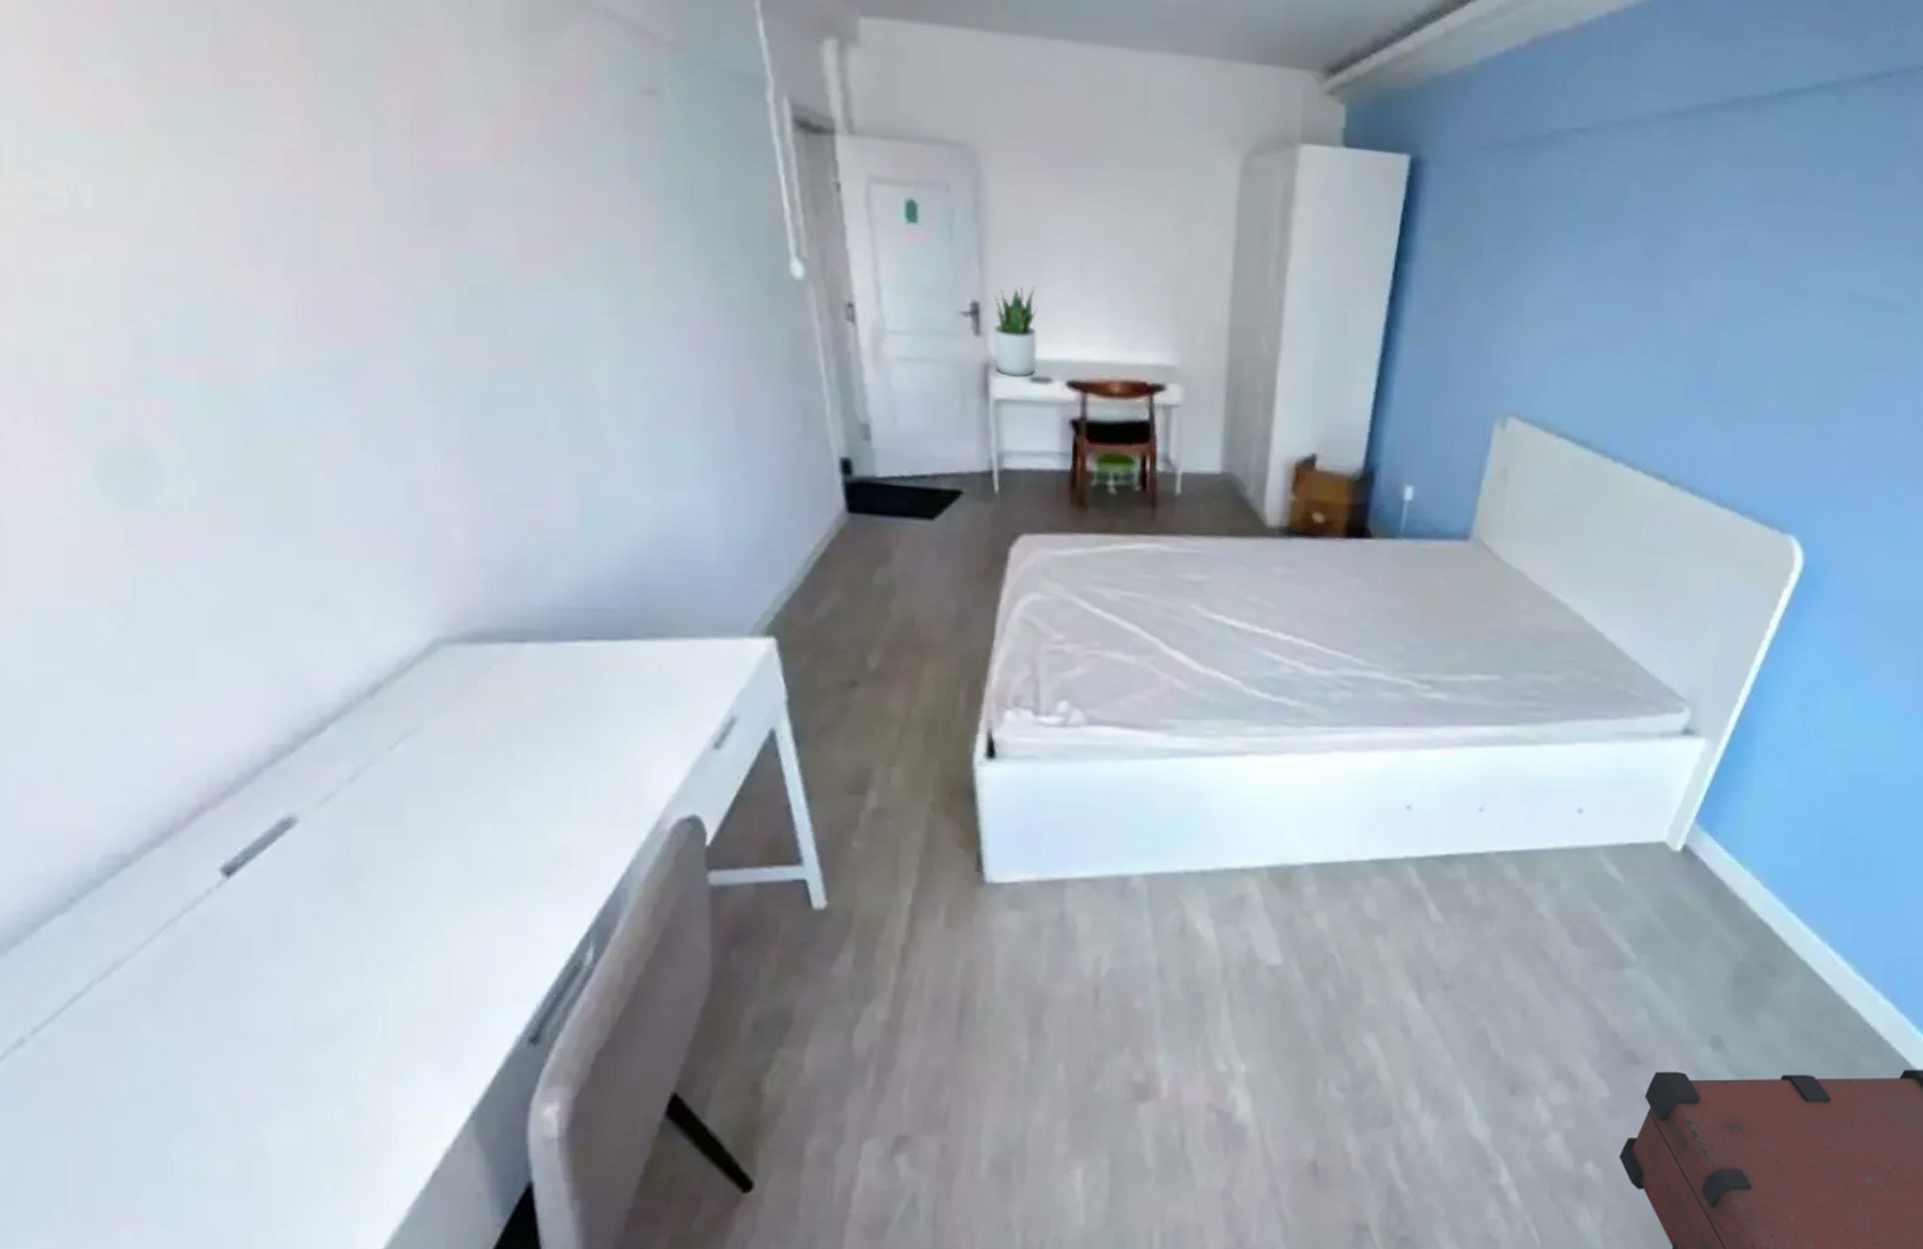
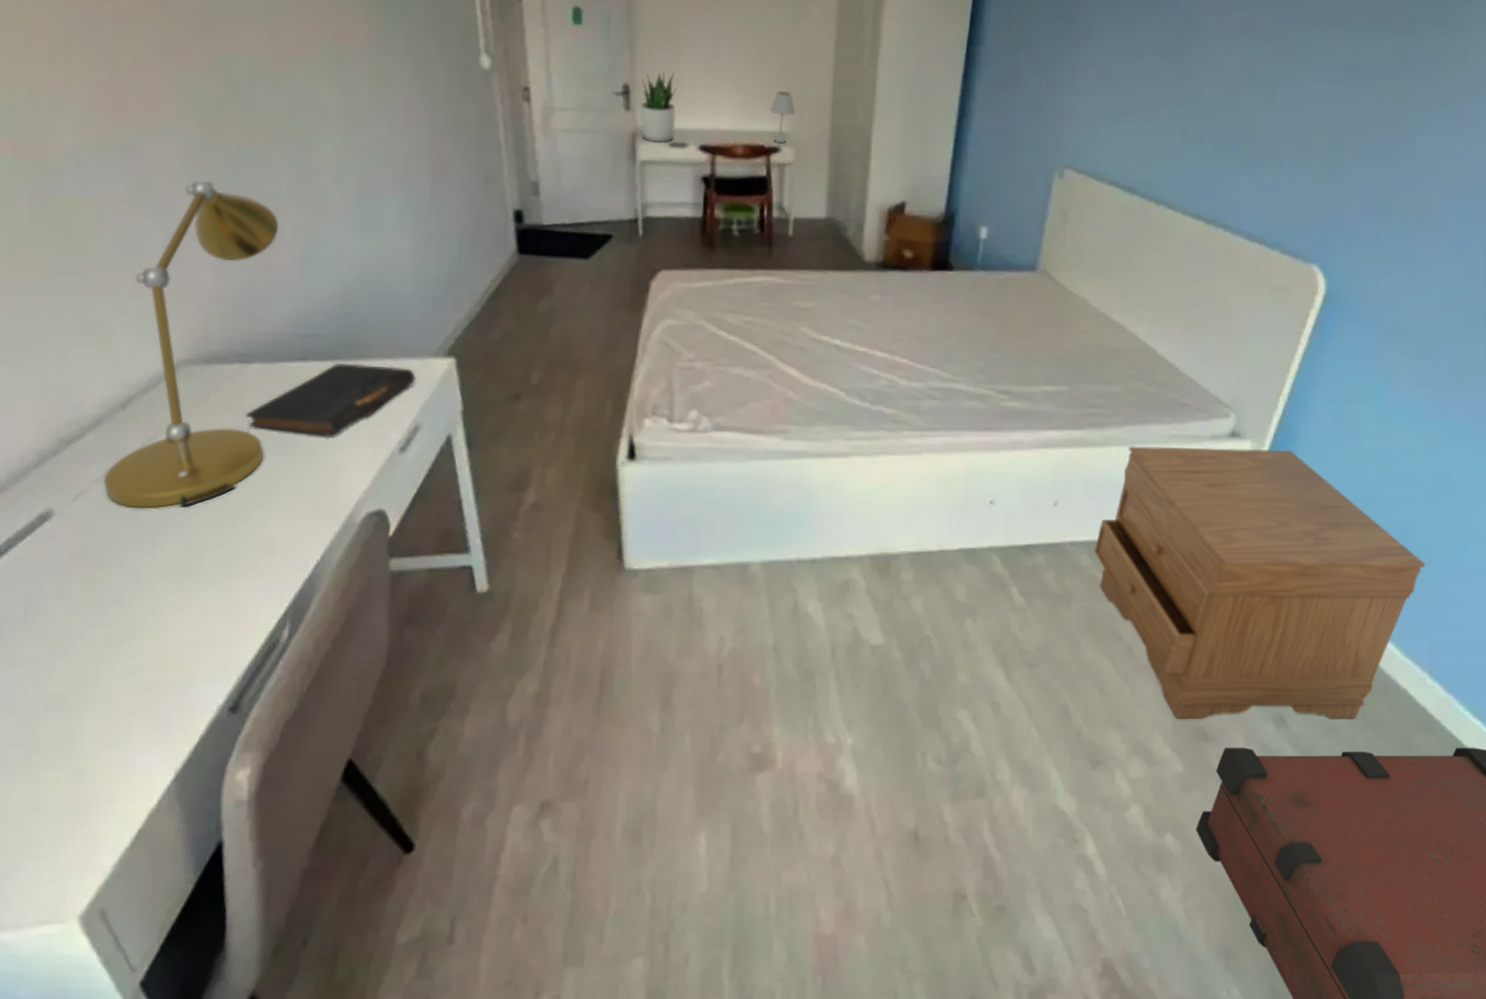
desk lamp: none [354,415,548,814] -> present [103,180,279,509]
book: none [522,642,729,731] -> present [245,362,416,437]
table lamp: none [1153,314,1184,380] -> present [770,91,795,144]
nightstand: none [1522,744,1890,1042] -> present [1094,446,1426,720]

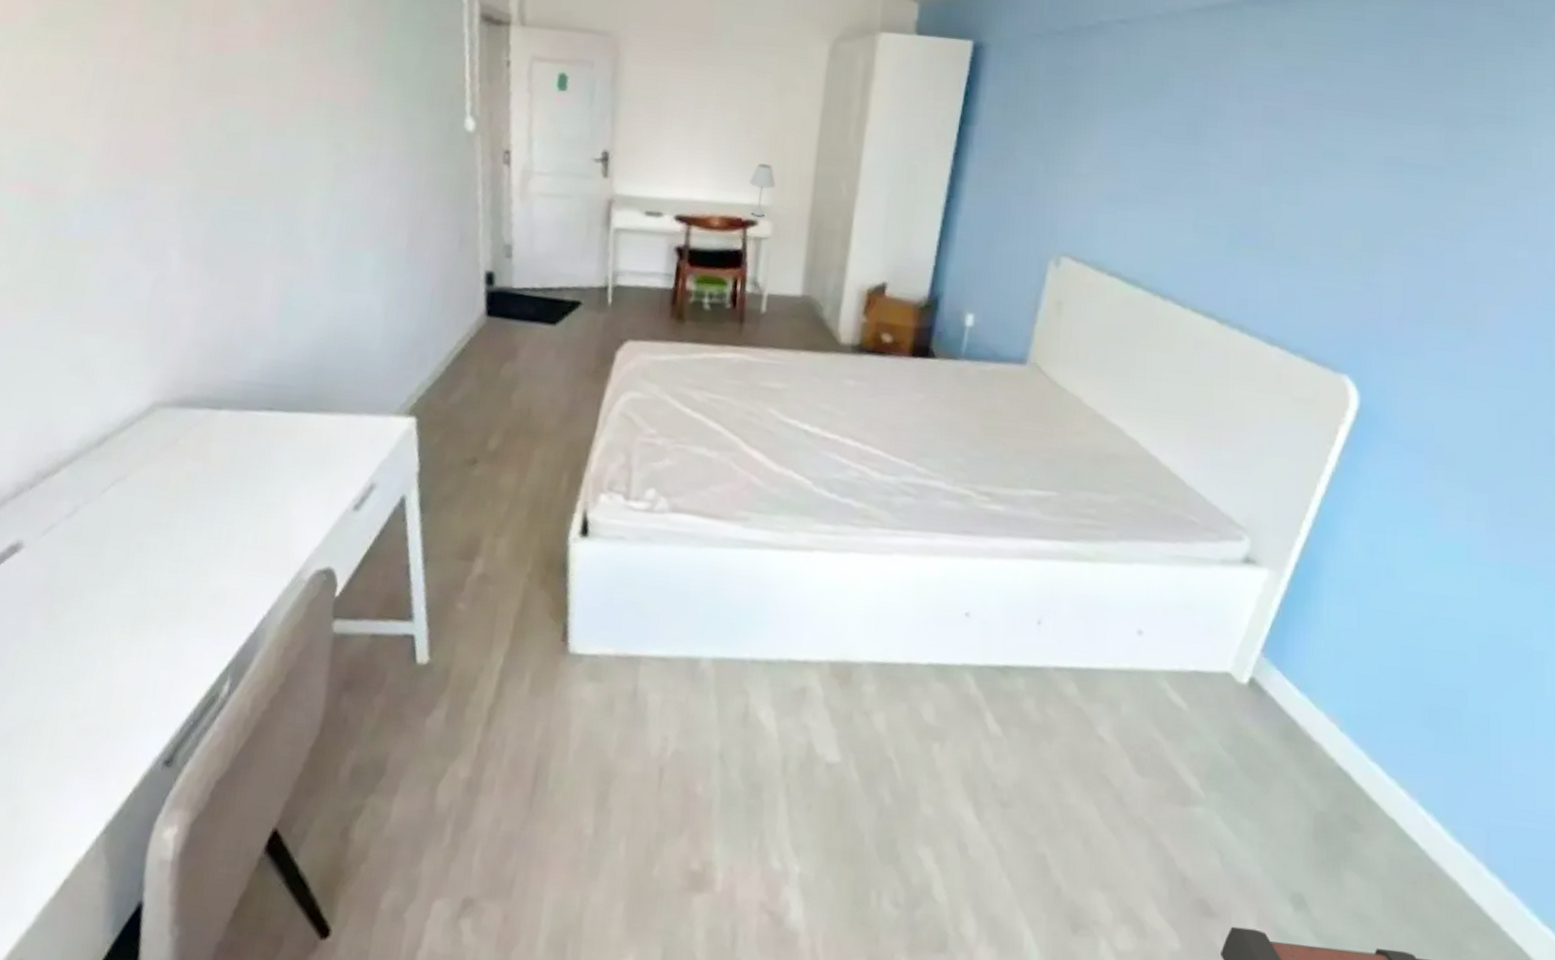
desk lamp: present [103,180,279,509] -> none [72,228,260,551]
book: present [245,362,416,437] -> none [209,414,377,490]
planter: present [640,72,677,143] -> none [616,140,656,211]
nightstand: present [1094,446,1426,720] -> none [1081,564,1481,911]

